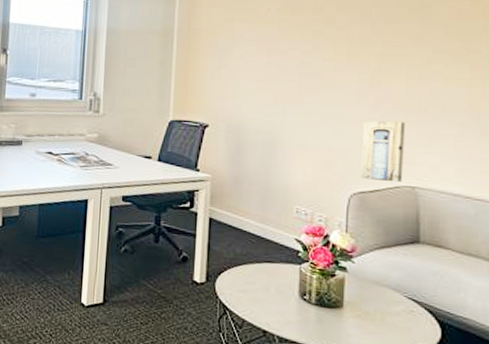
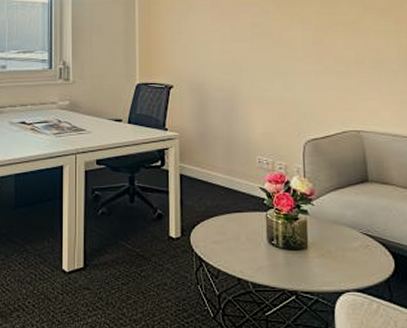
wall art: present [360,121,406,183] -> none [310,73,349,128]

